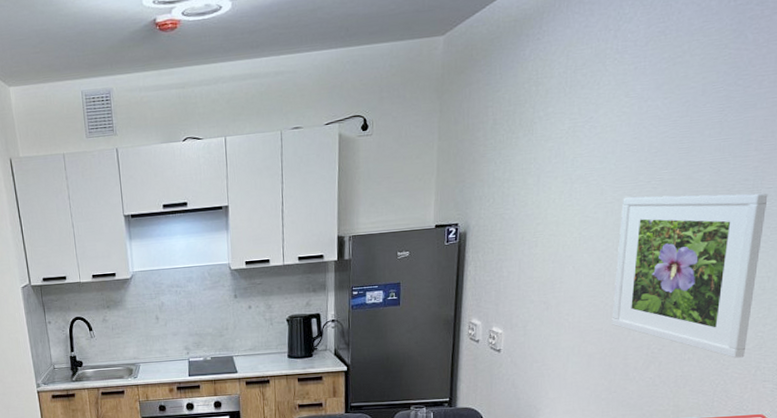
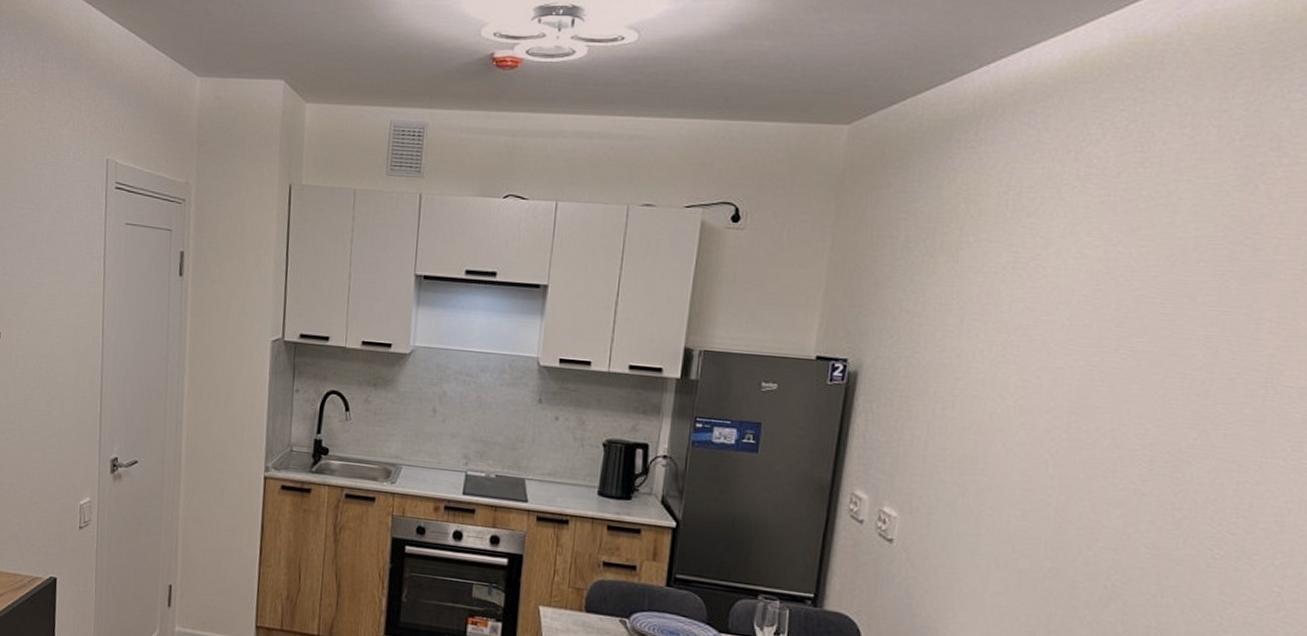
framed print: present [612,193,768,358] -> none [1055,364,1288,619]

